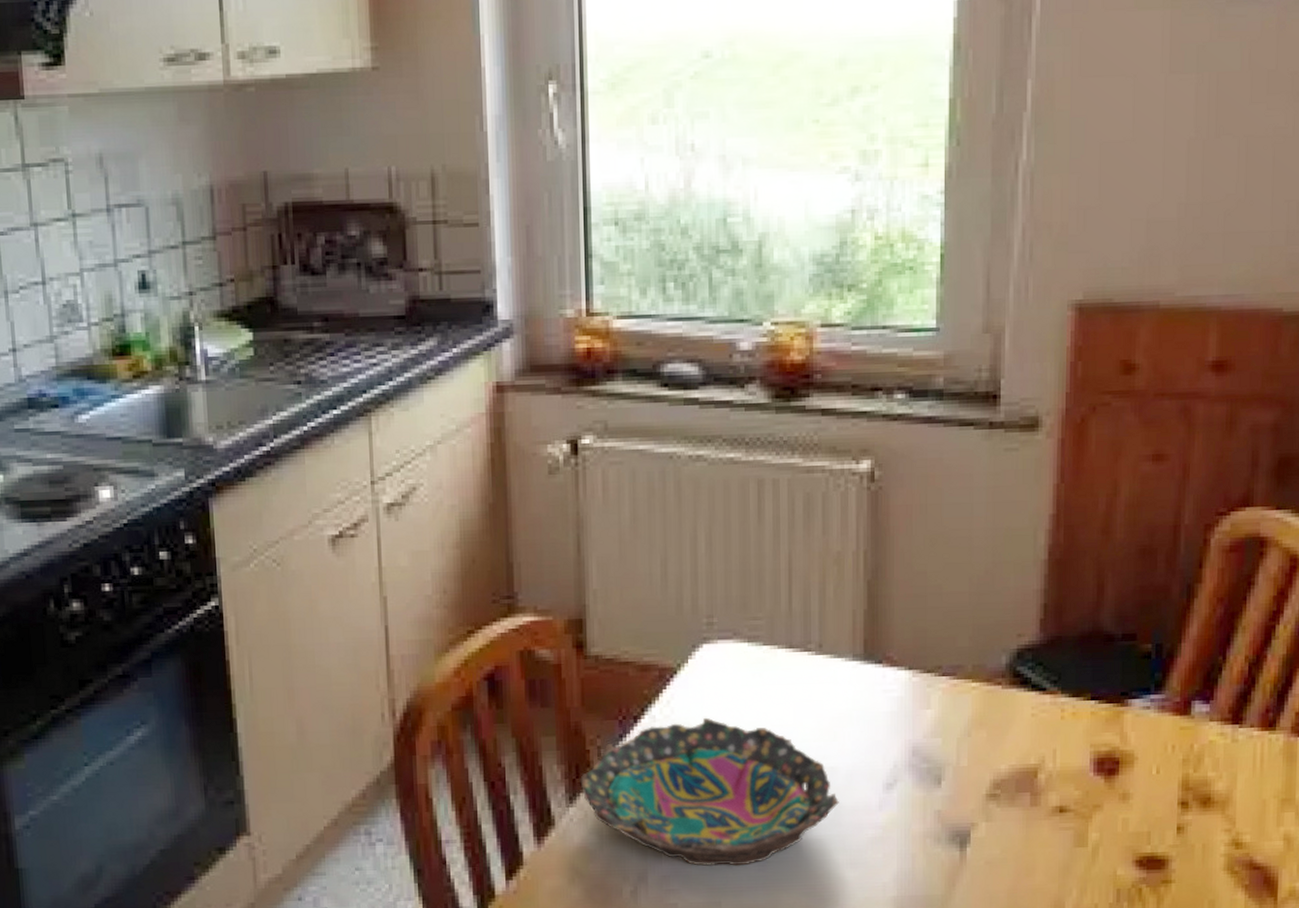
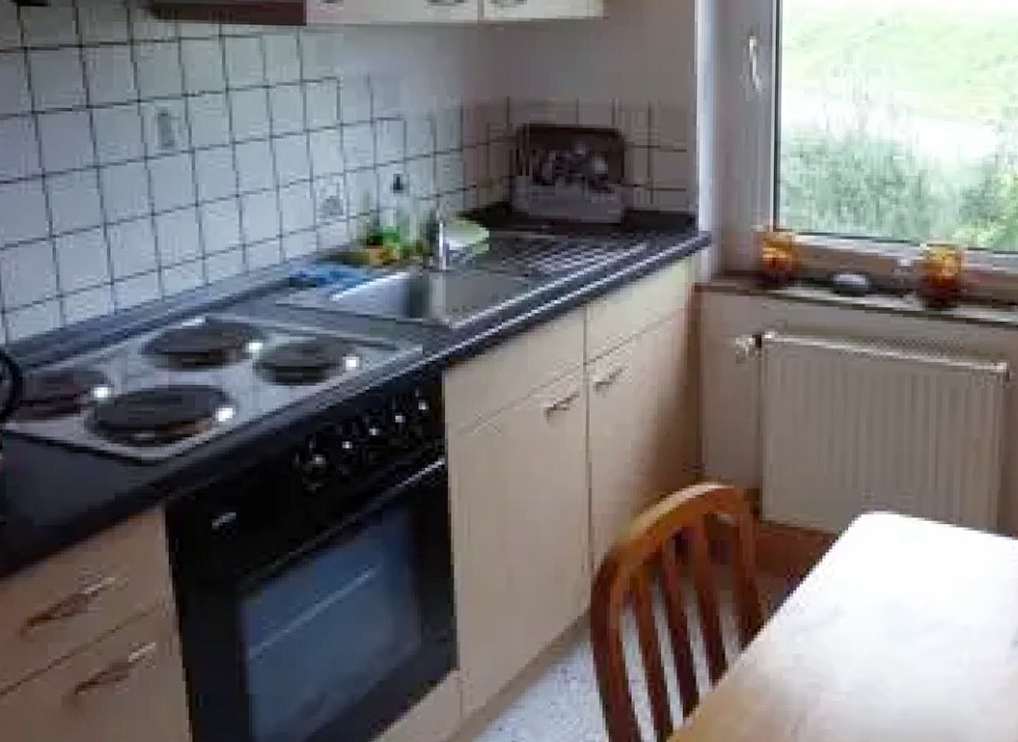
bowl: present [580,717,839,866] -> none [752,578,973,710]

